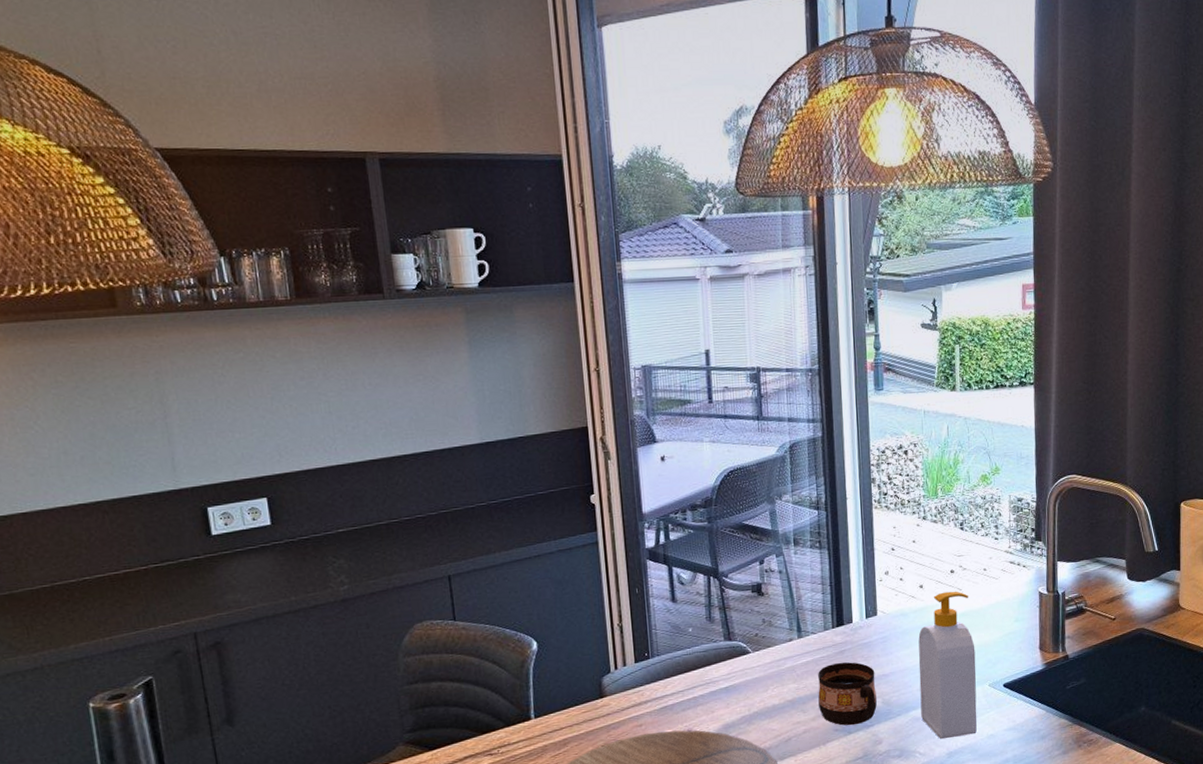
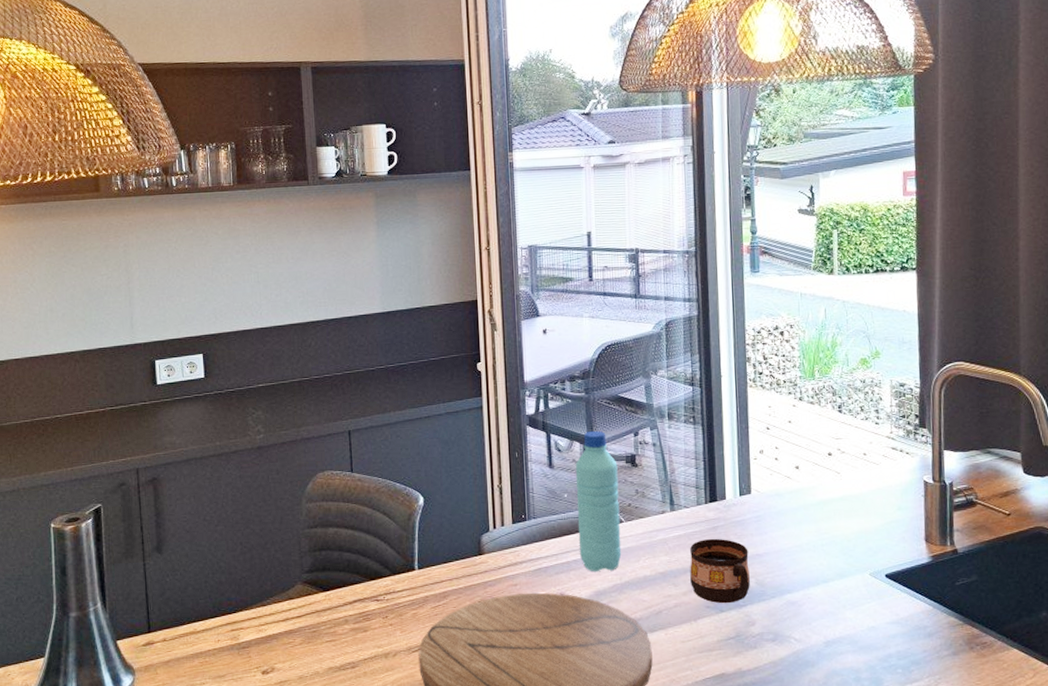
water bottle: none [699,560,750,706] -> present [575,430,622,572]
soap bottle: present [918,591,977,740] -> none [794,474,857,627]

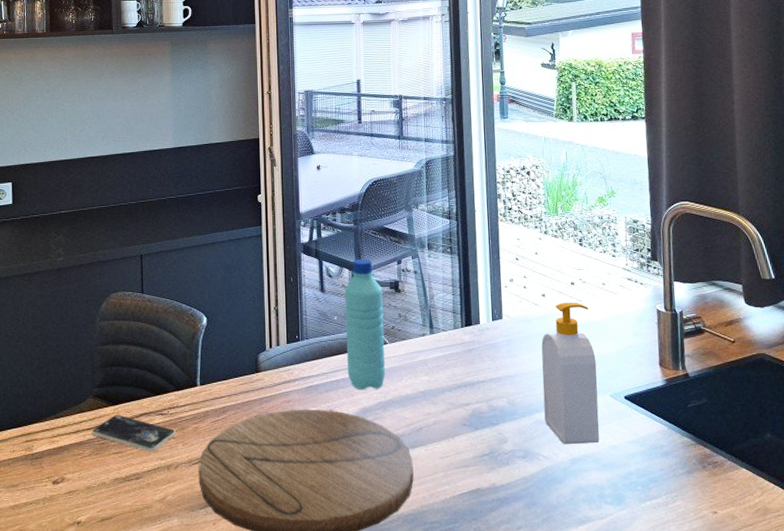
smartphone: none [301,601,393,640] -> present [91,414,176,452]
cup: present [690,538,750,604] -> none [448,360,502,422]
soap bottle: none [794,474,857,627] -> present [541,302,600,445]

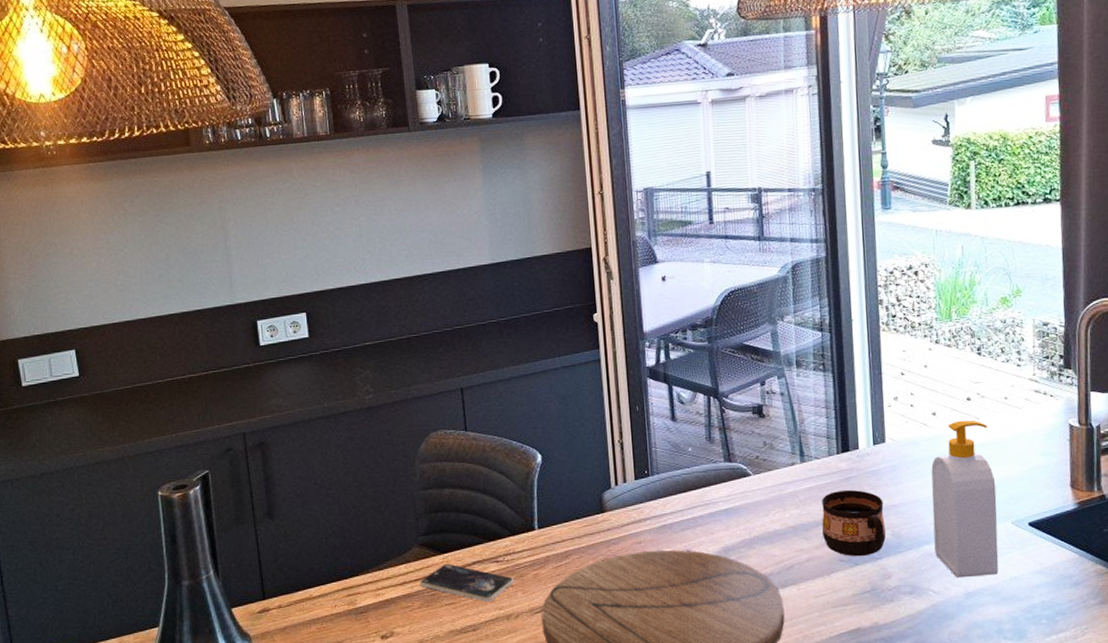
water bottle: present [344,258,386,390] -> none [699,381,750,528]
cup: none [448,360,502,422] -> present [822,489,886,557]

